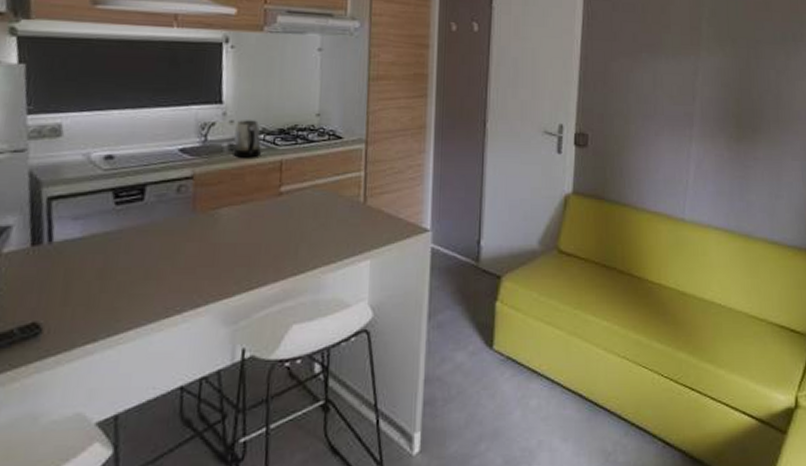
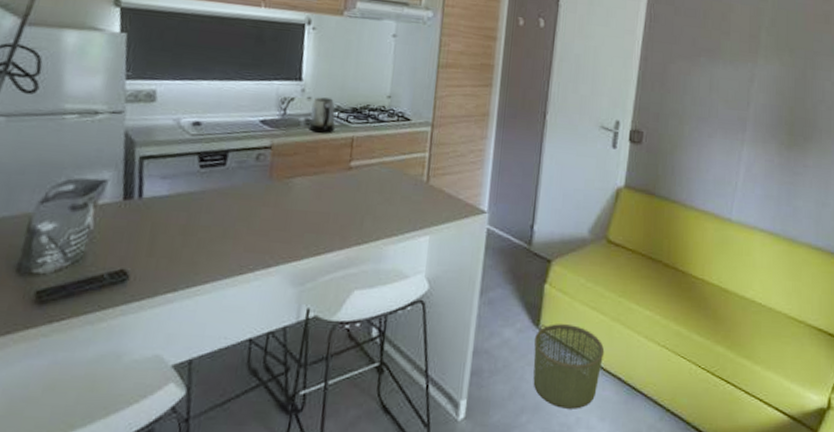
basket: none [488,343,563,432] -> present [533,324,605,409]

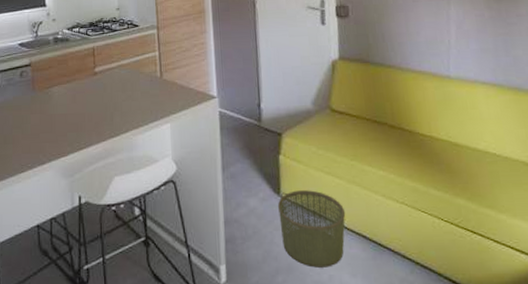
kettle: present [309,96,335,133] -> none [57,16,77,48]

